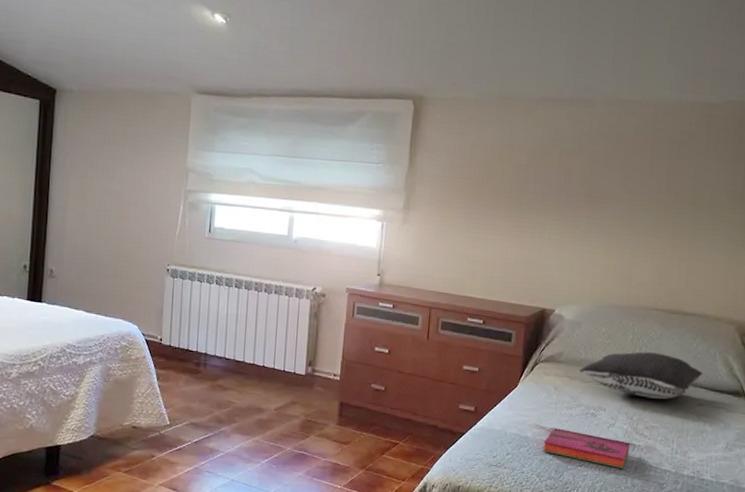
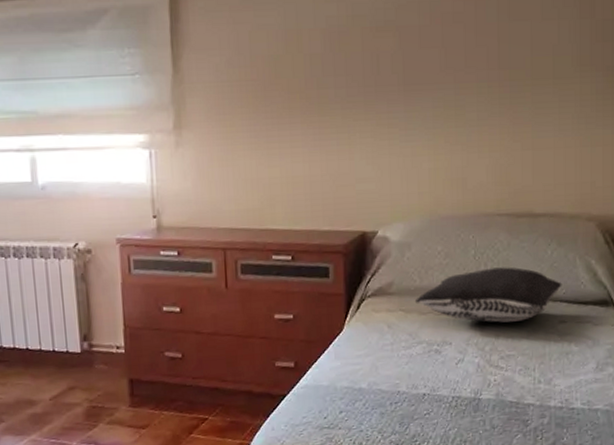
hardback book: present [543,428,629,469] -> none [382,373,484,411]

